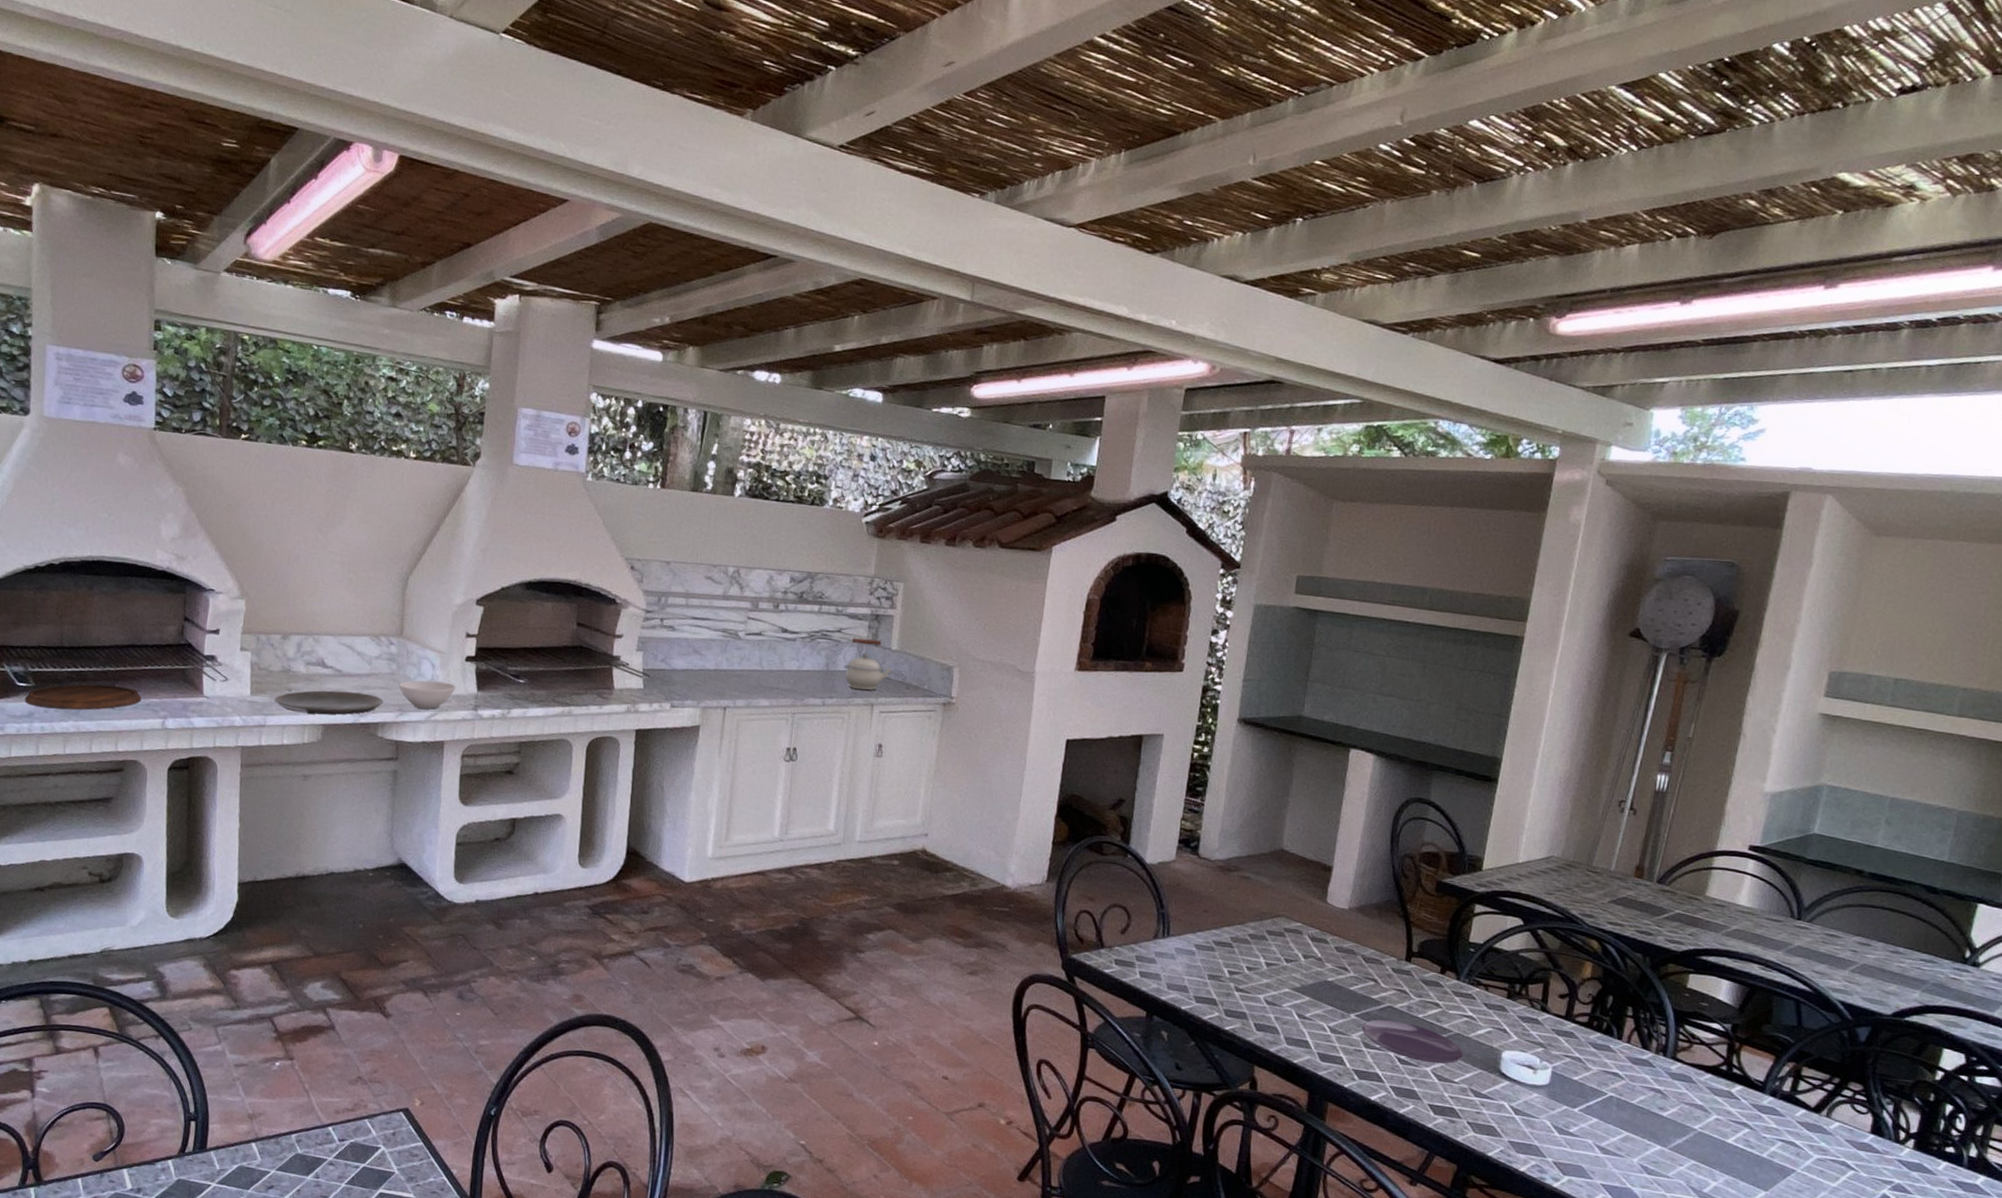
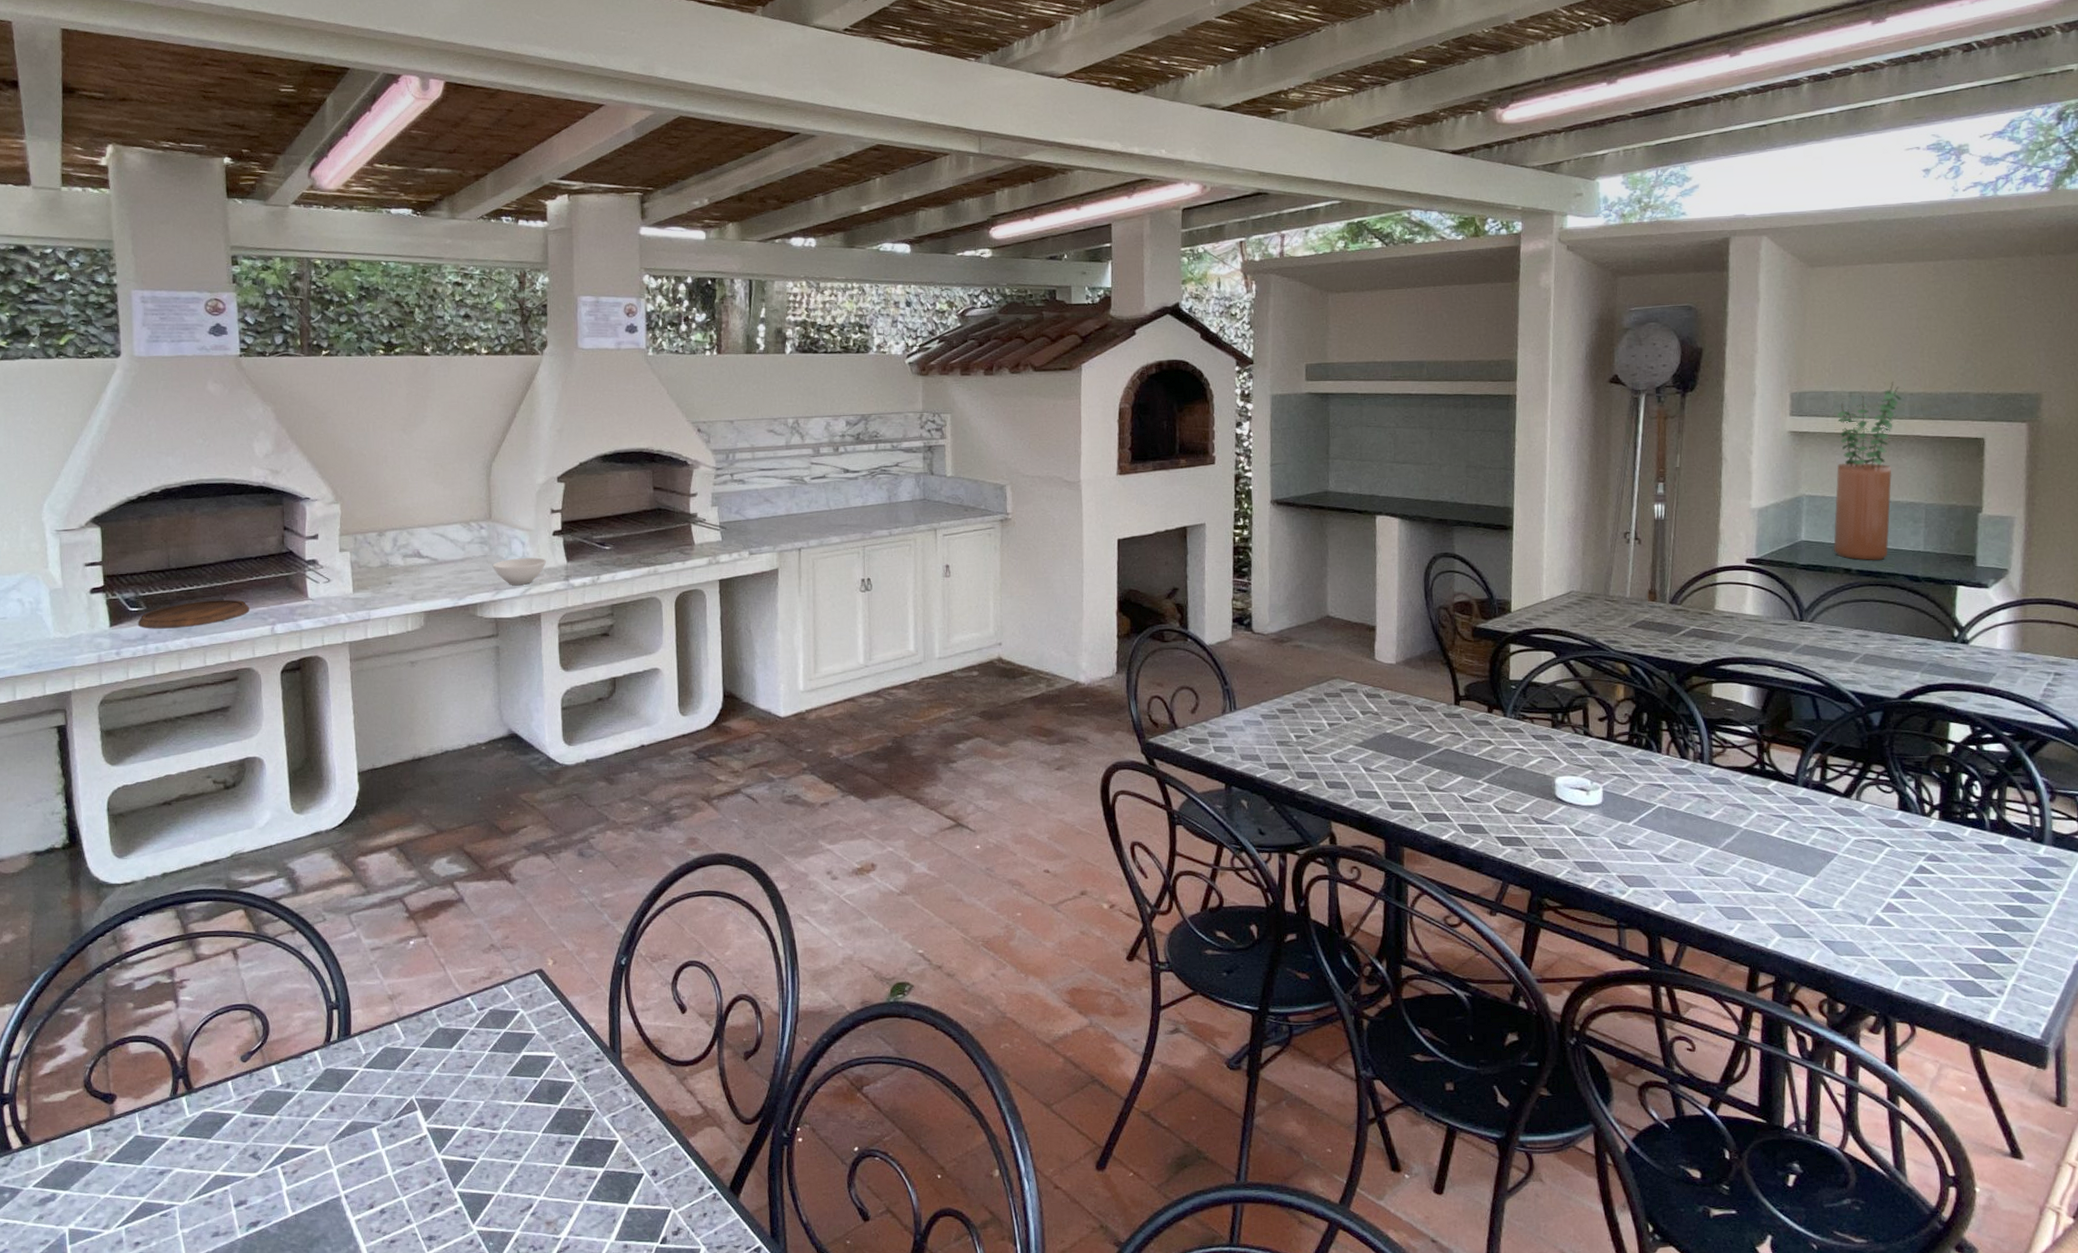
platter: present [274,690,384,715] -> none [376,577,480,603]
kettle: present [843,637,892,691] -> none [903,468,949,517]
plate: present [1361,1019,1464,1064] -> none [1424,762,1521,798]
vase: none [1848,672,1953,866] -> present [1833,381,1902,561]

